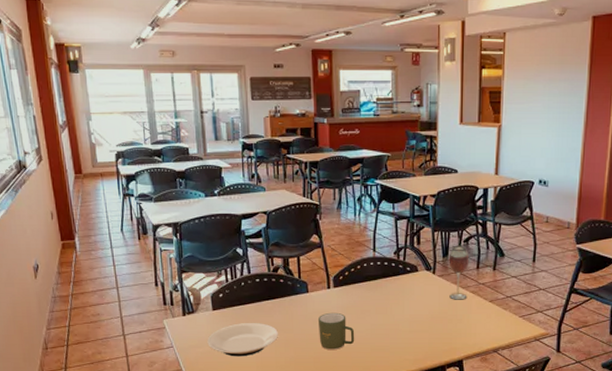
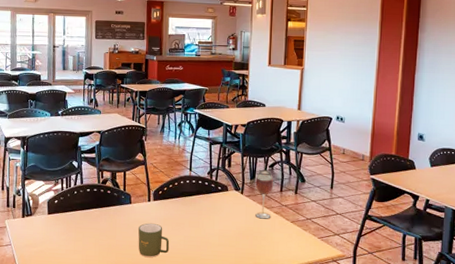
plate: present [207,322,279,357] -> none [41,227,103,258]

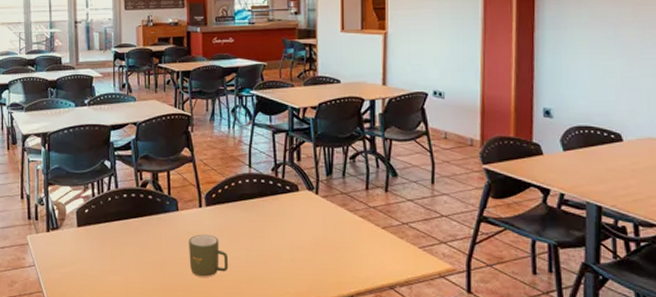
wineglass: present [255,169,274,219] -> none [333,162,357,225]

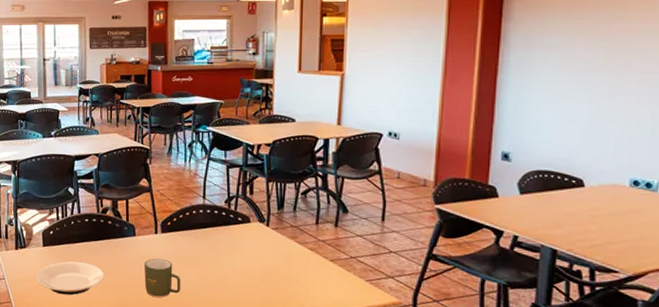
plate: none [70,241,146,280] -> present [36,261,105,295]

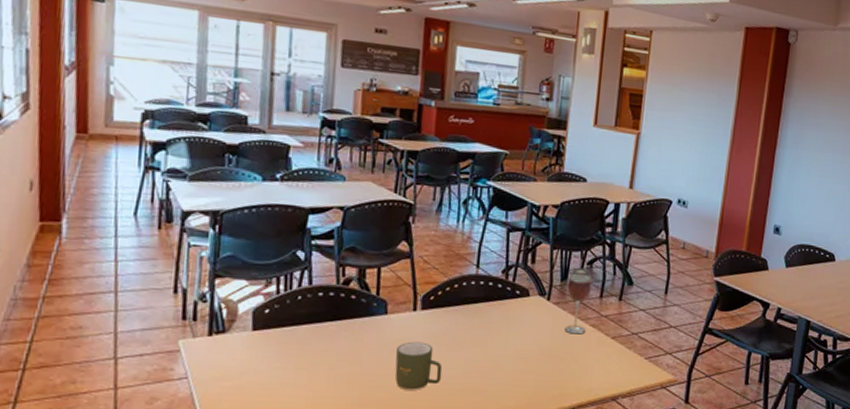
plate: present [36,261,105,295] -> none [238,348,342,395]
wineglass: none [284,197,308,257] -> present [564,267,593,335]

